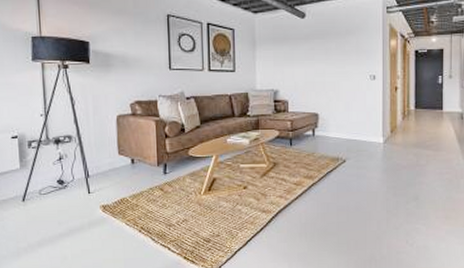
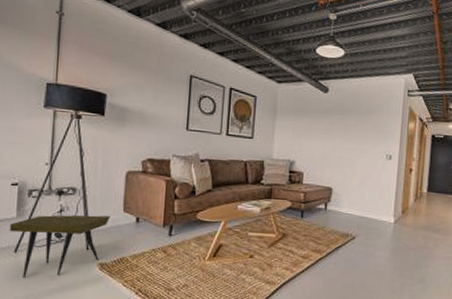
side table: none [15,160,107,224] -> present [9,215,110,278]

